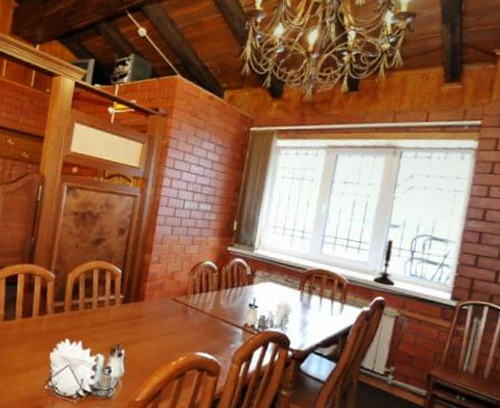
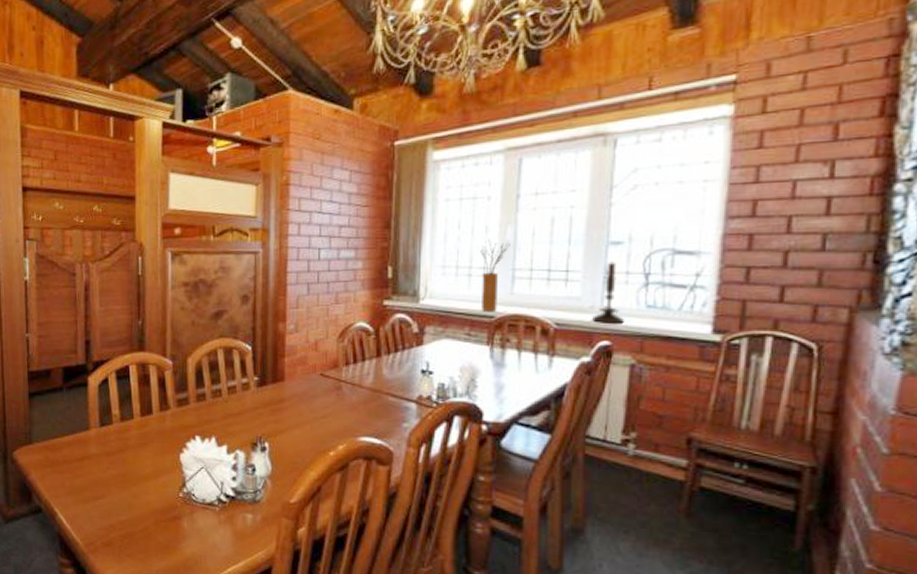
vase: none [298,210,324,266] -> present [480,238,510,313]

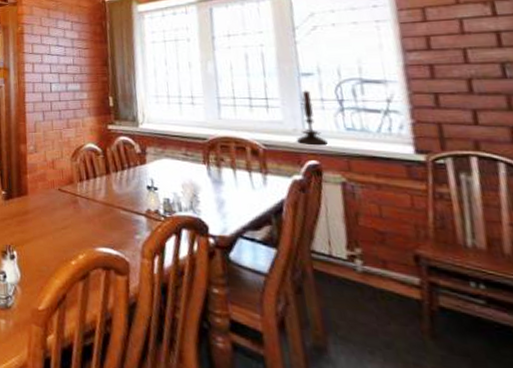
vase: present [480,238,510,313] -> none [187,72,212,135]

